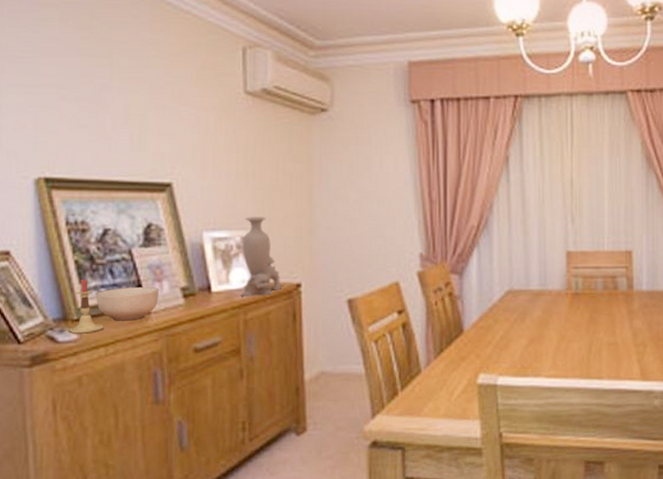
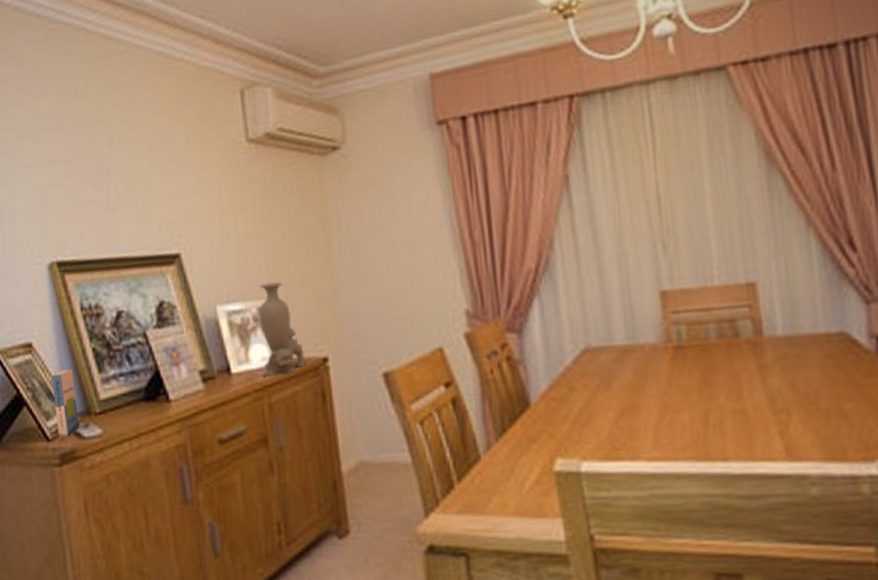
book: none [28,278,54,342] -> present [51,369,79,439]
candlestick: present [68,279,103,334] -> none [92,367,126,429]
bowl: present [95,286,160,321] -> none [114,372,178,412]

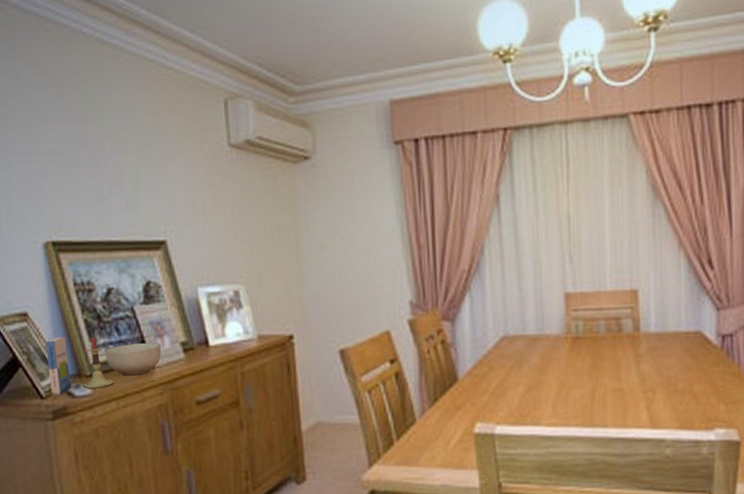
candlestick: none [92,367,126,429] -> present [83,336,114,389]
bowl: none [114,372,178,412] -> present [104,342,162,376]
vase with dog figurine: present [259,282,307,378] -> none [235,270,275,351]

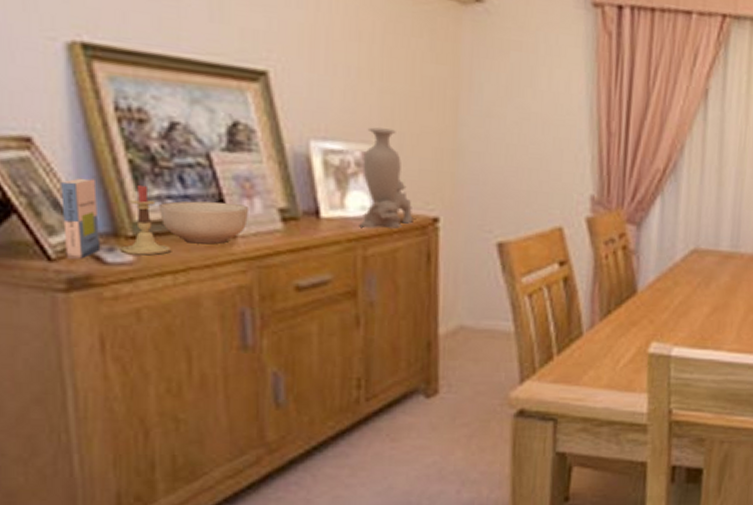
vase with dog figurine: none [235,270,275,351] -> present [359,127,413,230]

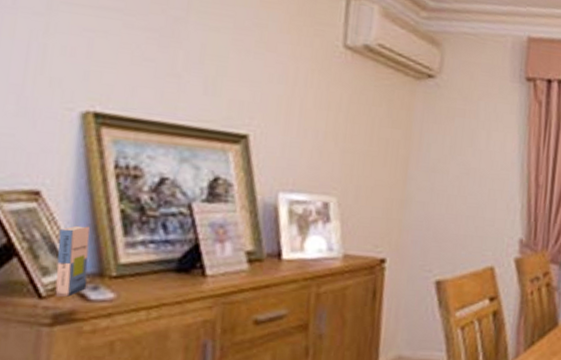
candlestick: present [120,184,170,256] -> none [103,231,148,293]
bowl: present [158,201,250,245] -> none [141,245,221,283]
vase with dog figurine: present [359,127,413,230] -> none [315,181,363,270]

